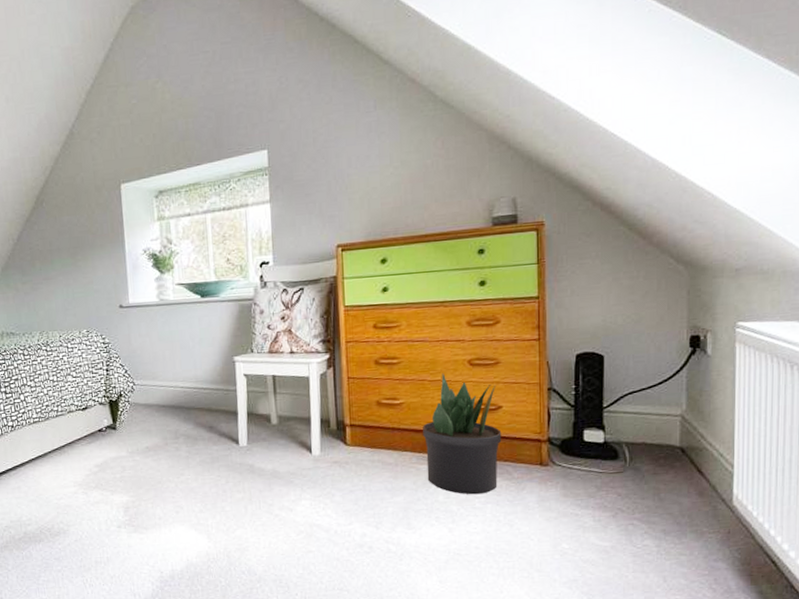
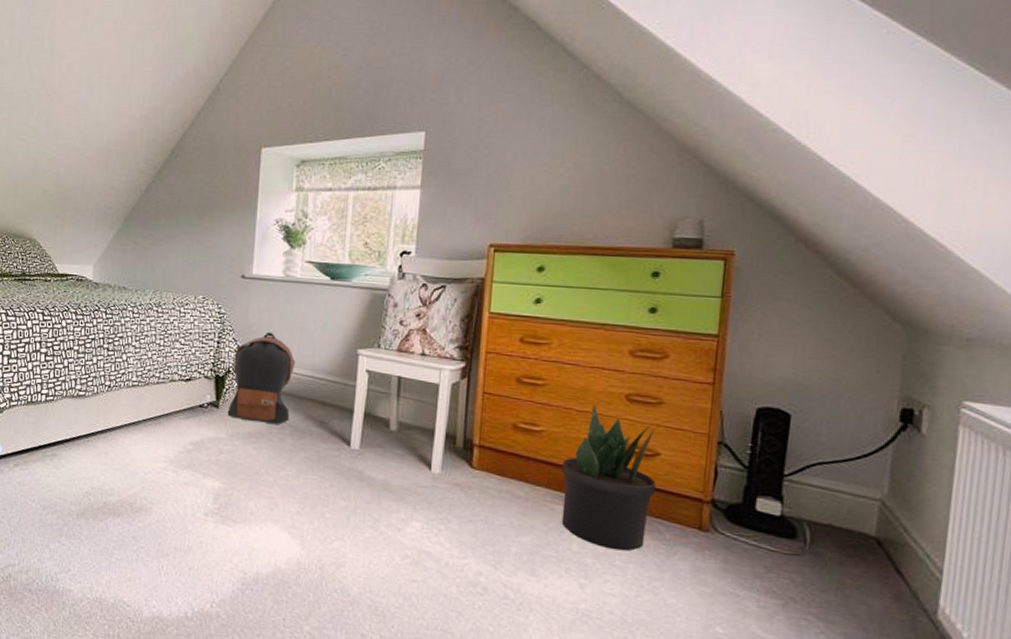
backpack: none [123,353,182,437] -> present [227,331,296,424]

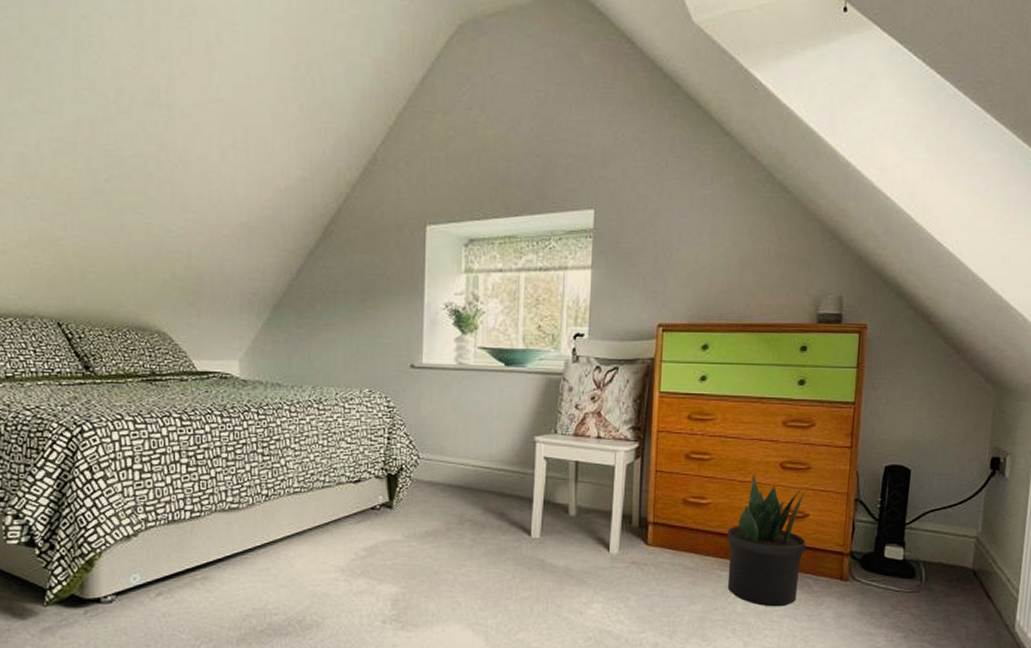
backpack: present [227,331,296,424] -> none [402,424,472,520]

